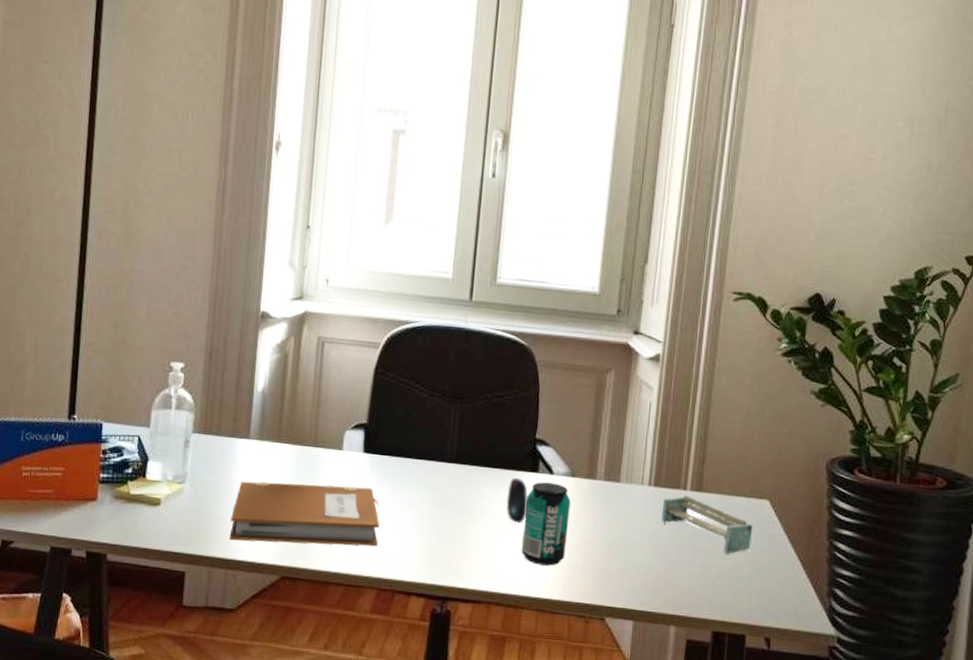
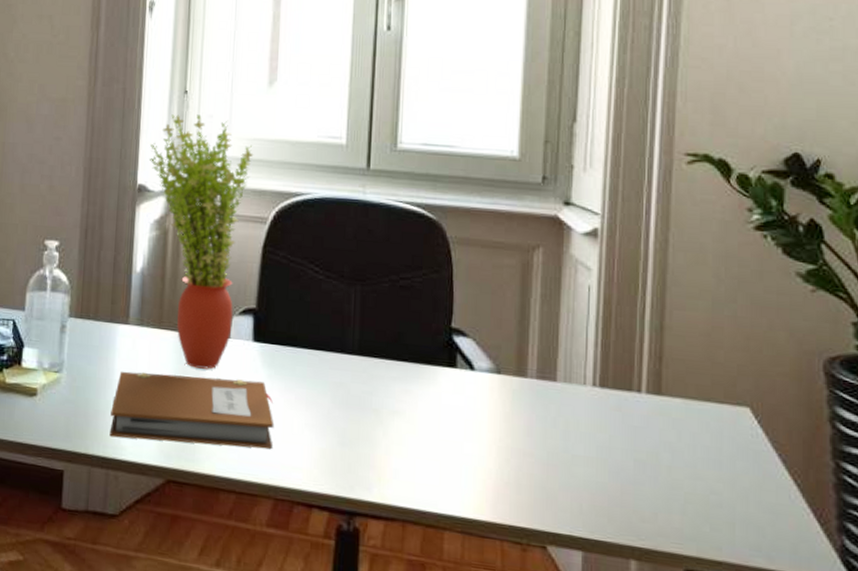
potted plant: none [272,247,369,478] -> present [148,114,254,369]
mouse: present [506,477,528,524] -> none [419,373,446,428]
beverage can: present [522,482,571,566] -> none [441,379,497,480]
shelf: present [661,495,752,554] -> none [611,399,730,474]

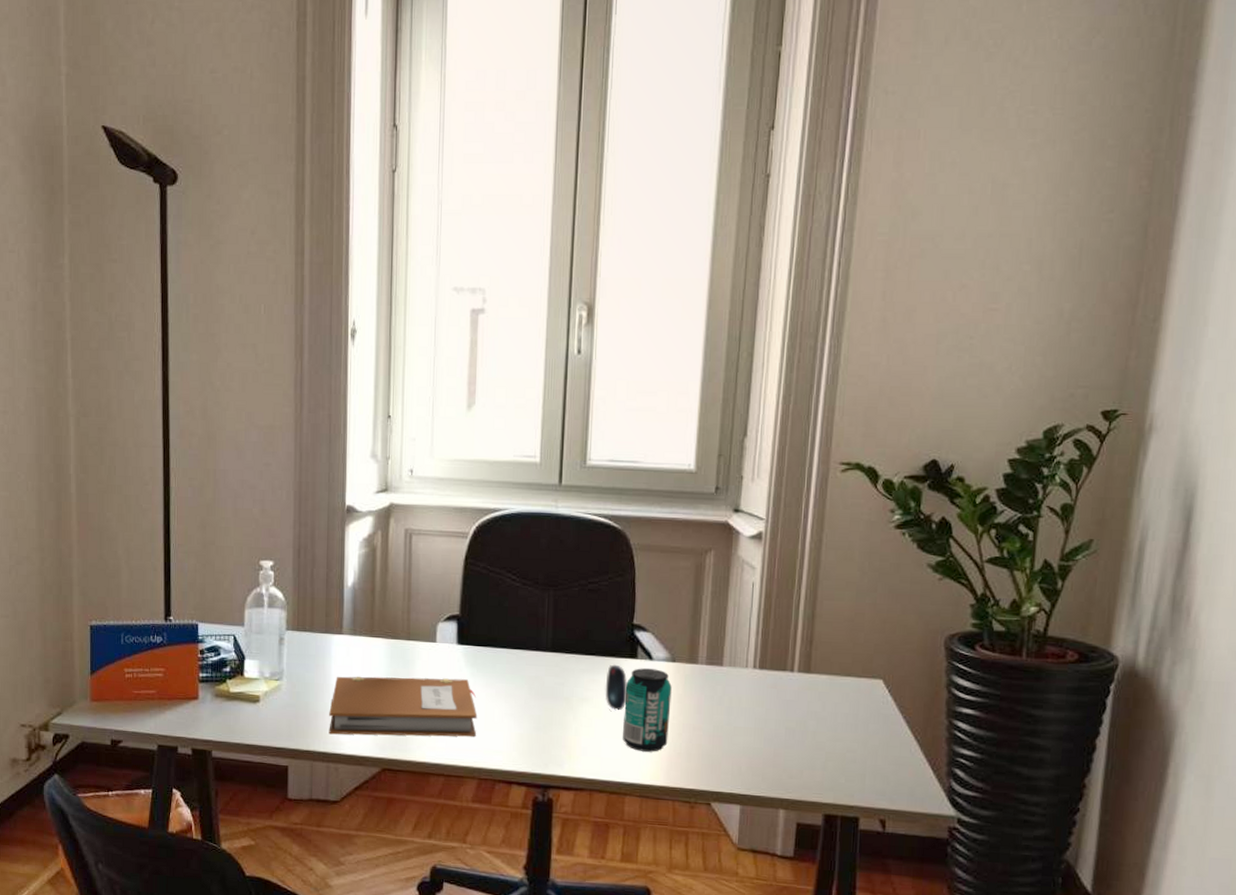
potted plant: present [148,114,254,369] -> none [355,438,455,671]
mouse: none [419,373,446,428] -> present [605,664,628,711]
beverage can: none [441,379,497,480] -> present [623,668,672,752]

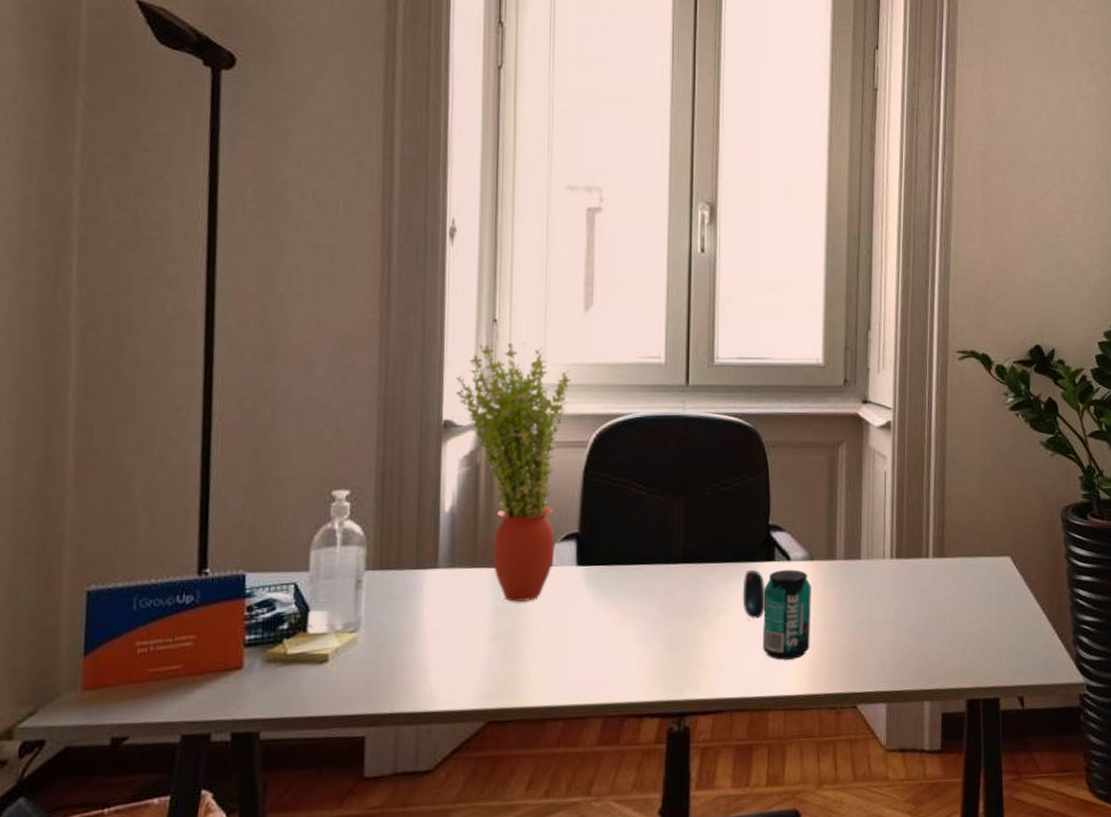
notebook: present [329,676,478,737] -> none [419,604,602,690]
potted plant: none [355,438,455,671] -> present [454,343,571,602]

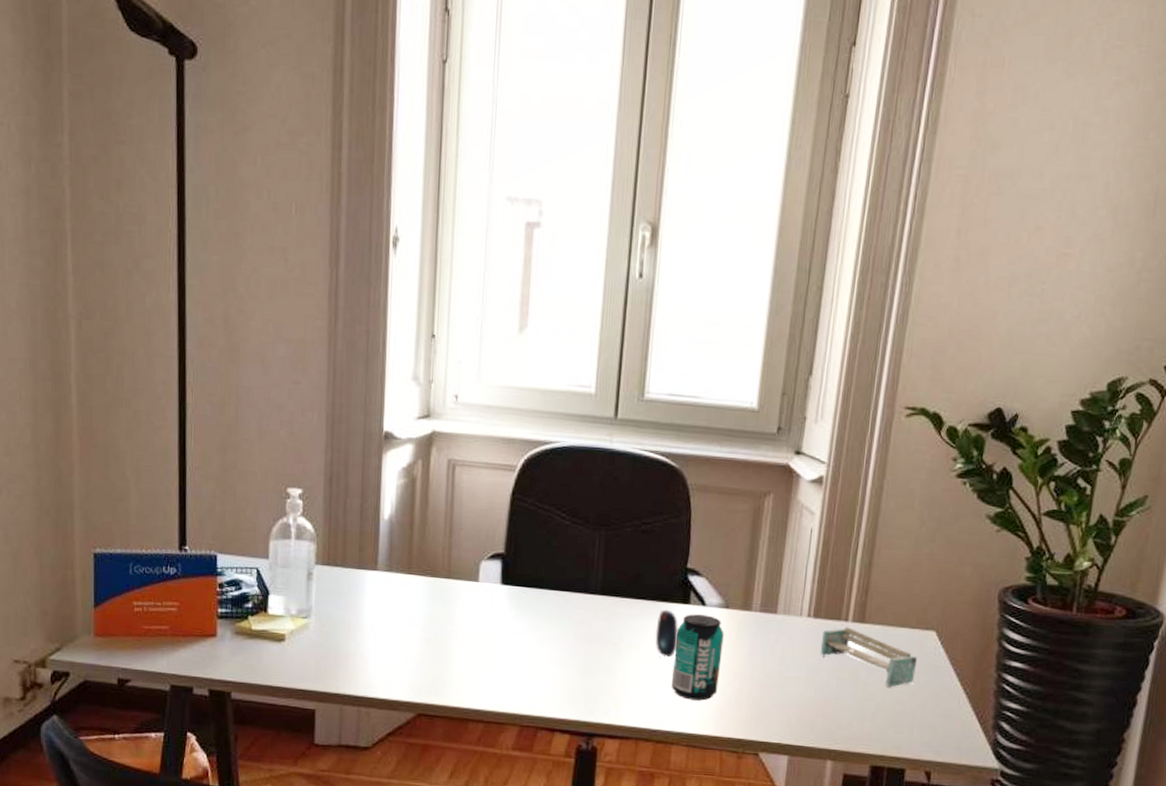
potted plant: present [454,343,571,602] -> none [394,359,503,611]
shelf: none [906,563,997,618] -> present [820,627,917,687]

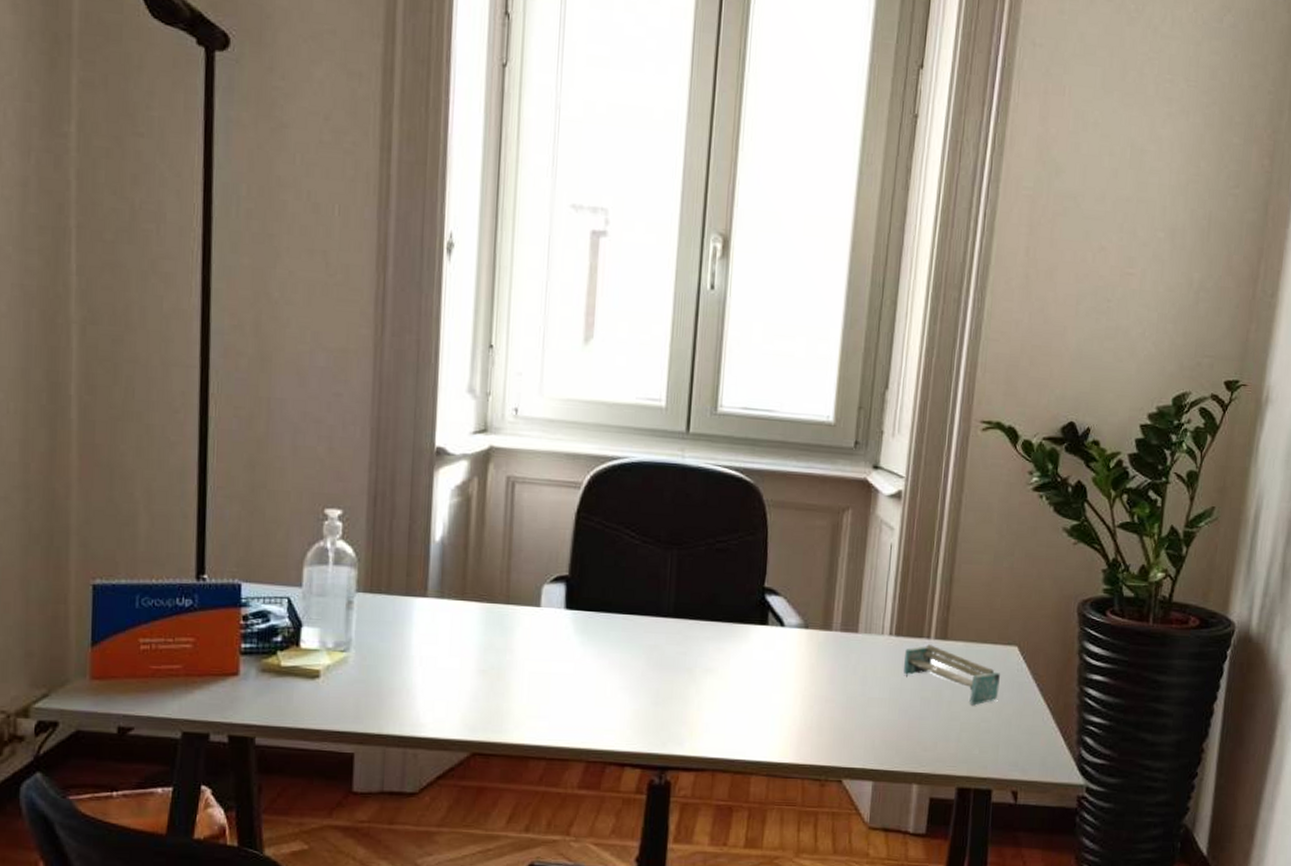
mouse: present [655,609,679,658] -> none [731,631,756,683]
beverage can: present [672,614,724,701] -> none [750,635,804,727]

